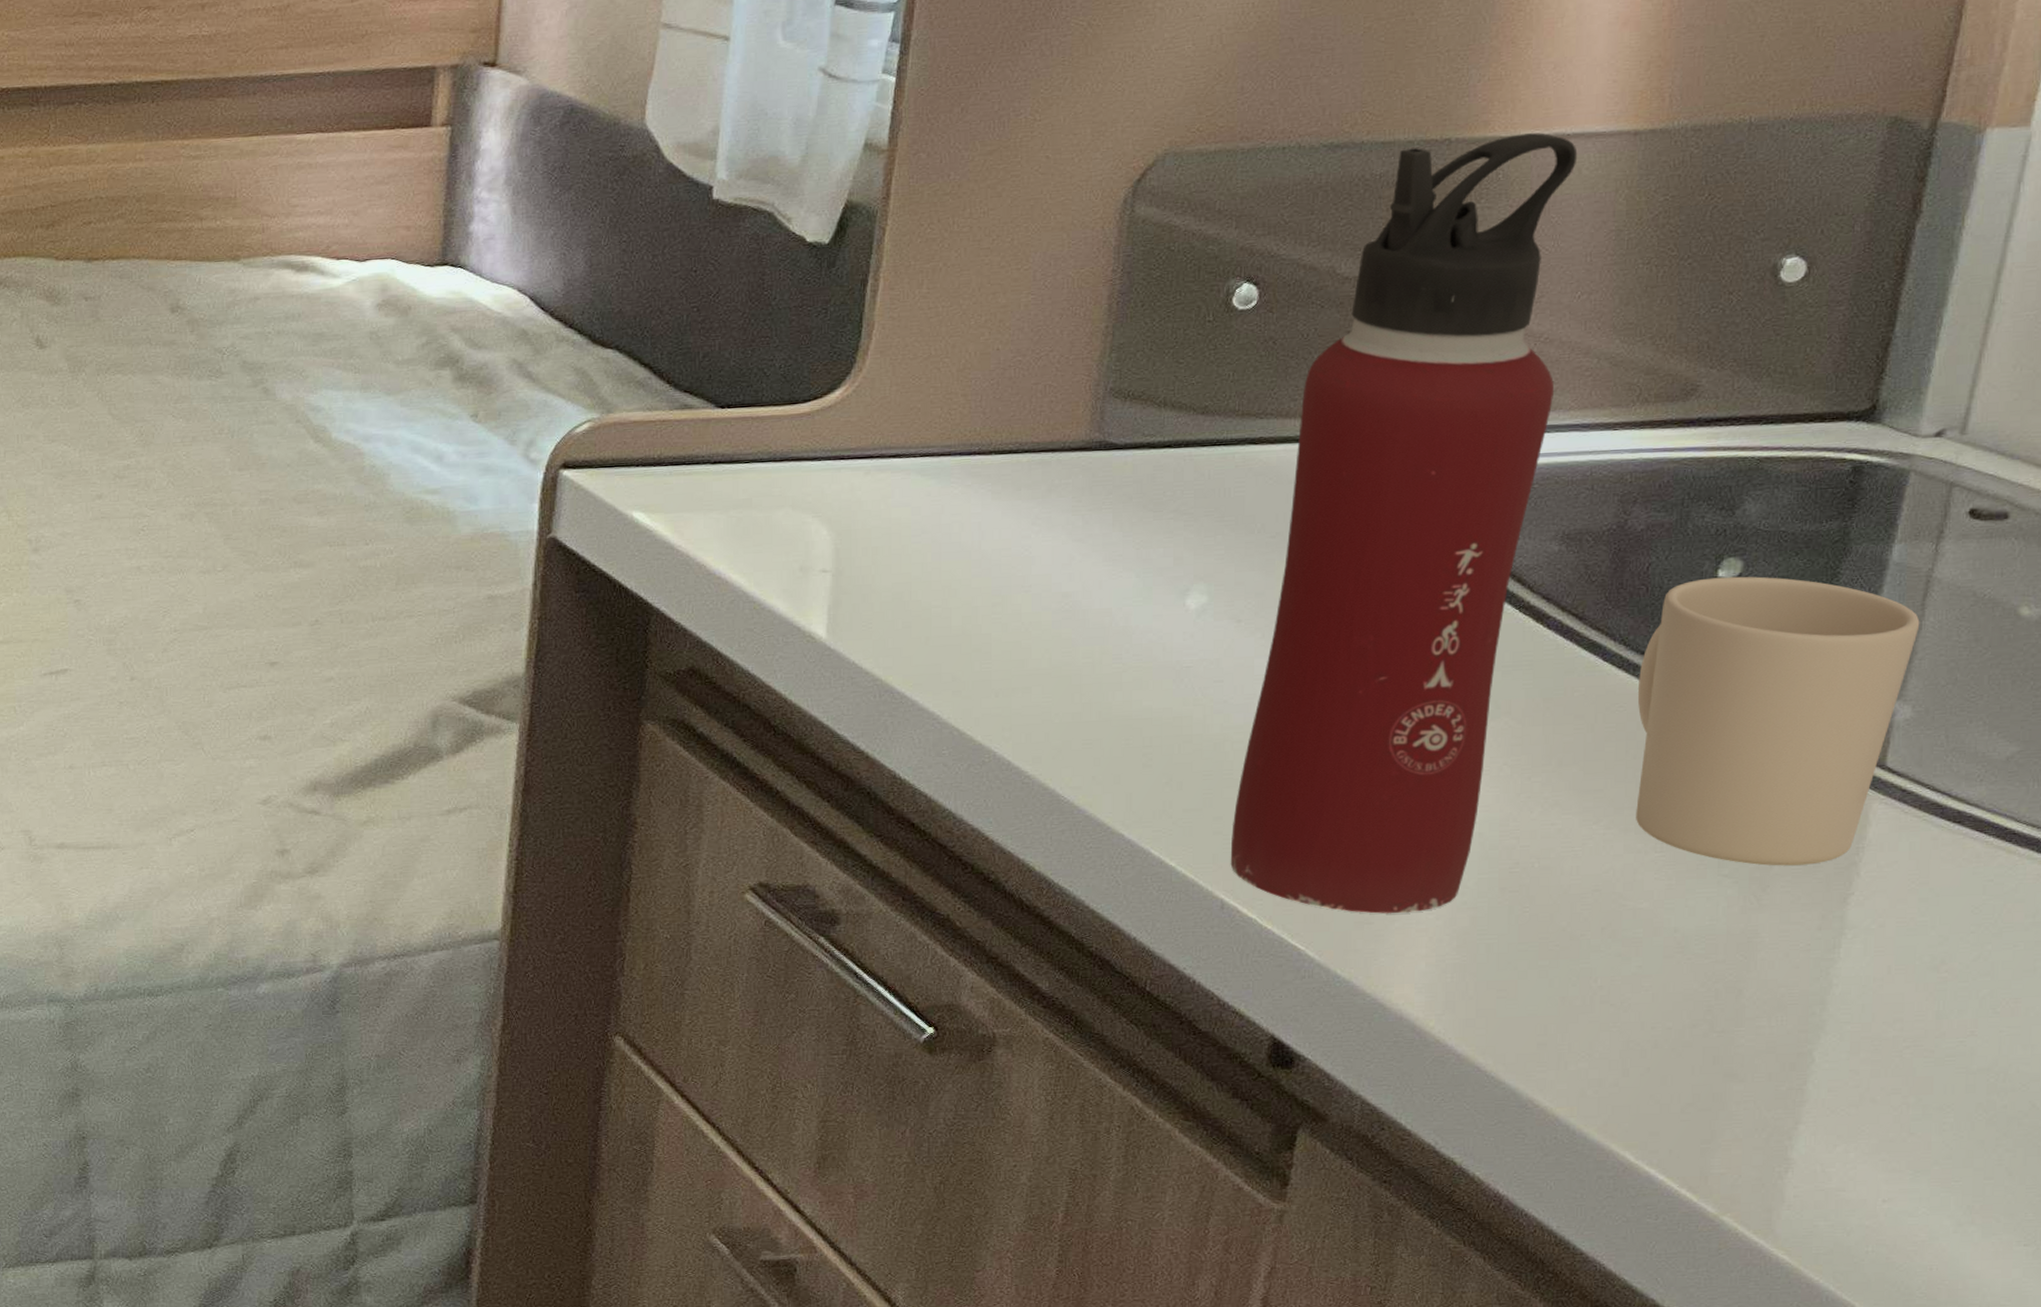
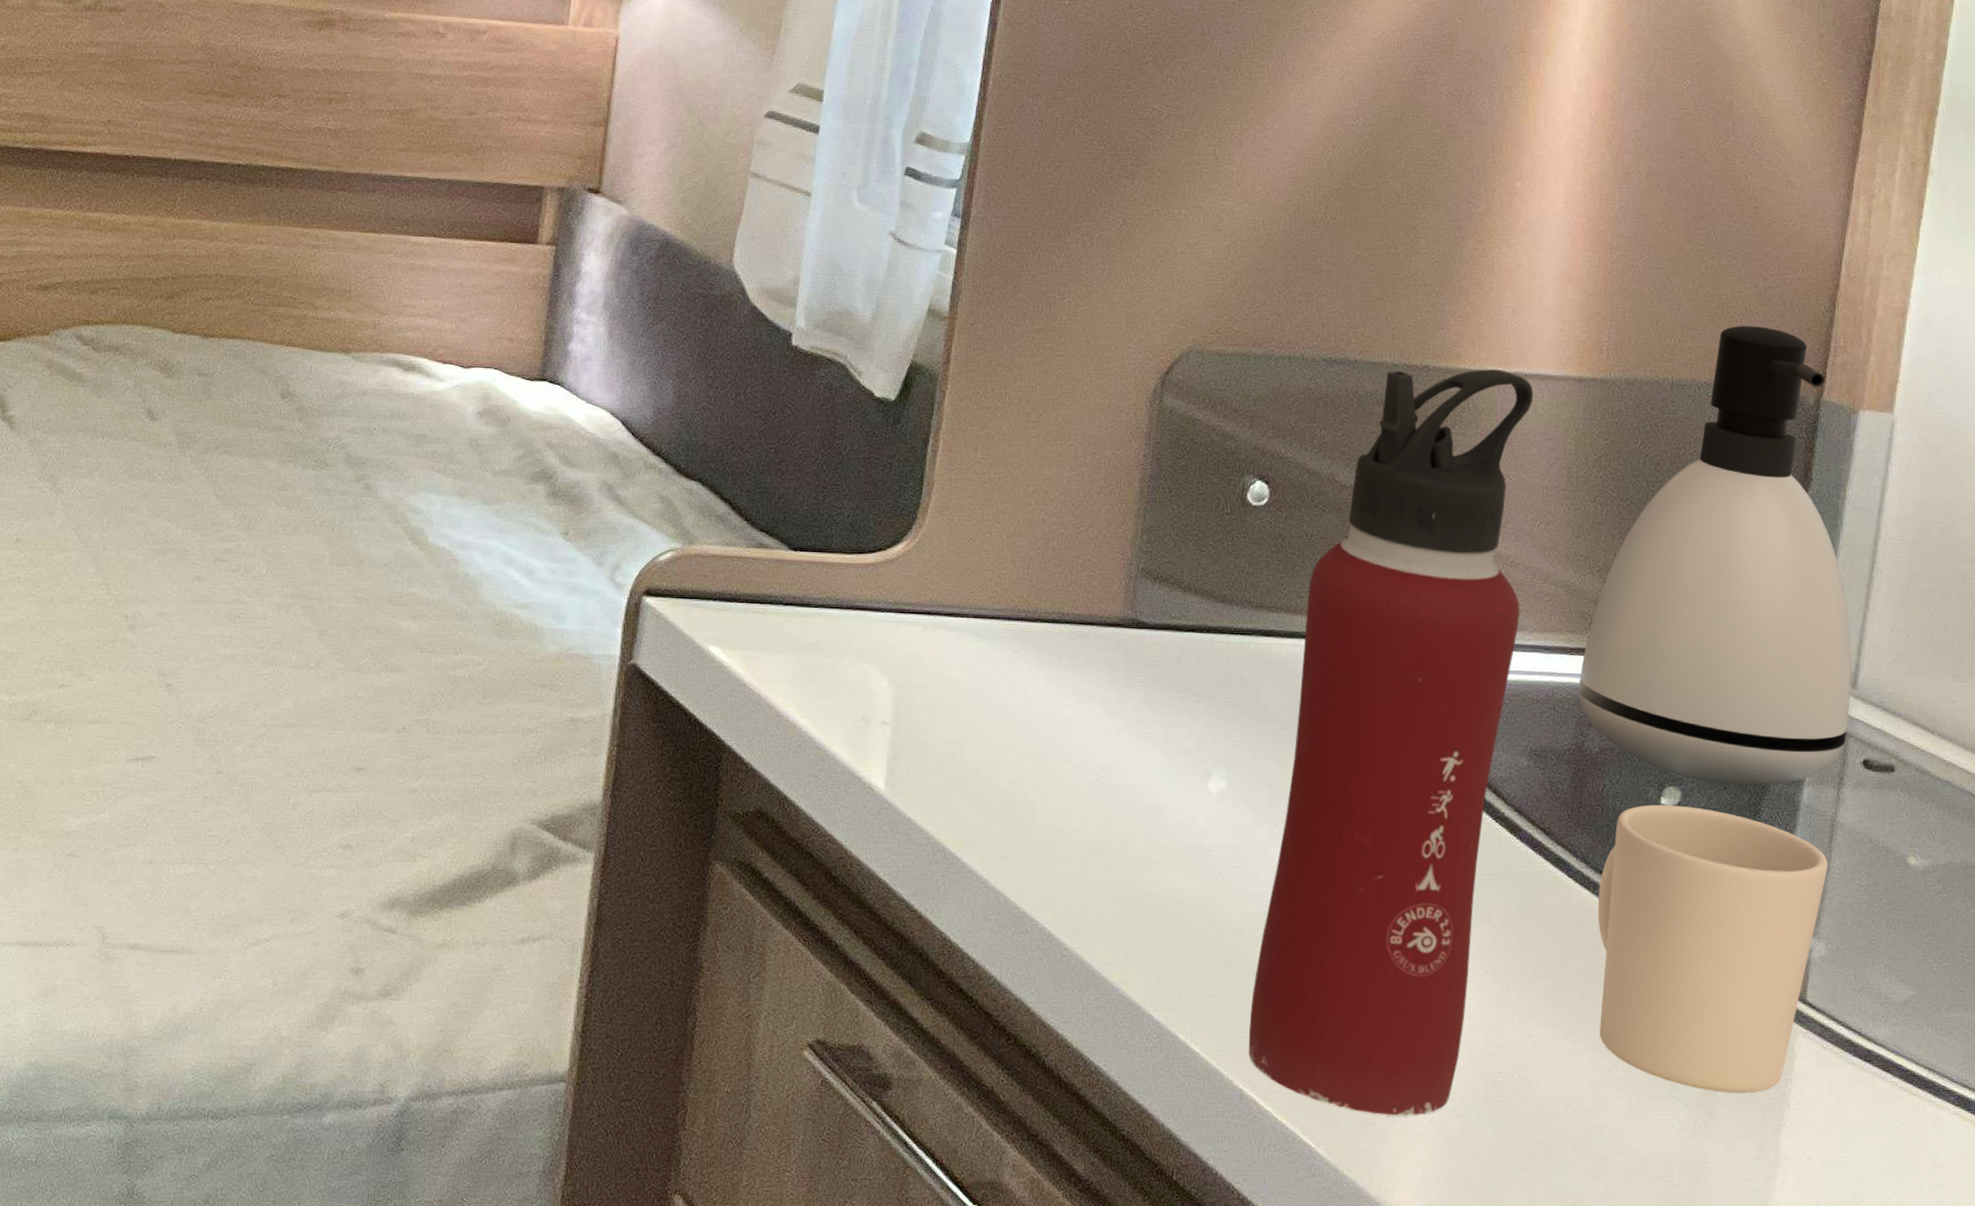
soap dispenser: none [1622,48,1962,551] -> present [1578,326,1852,787]

